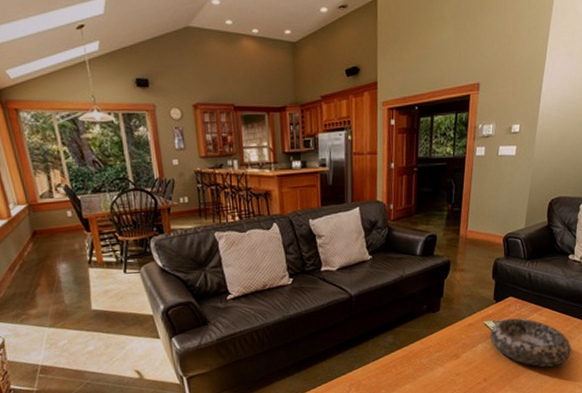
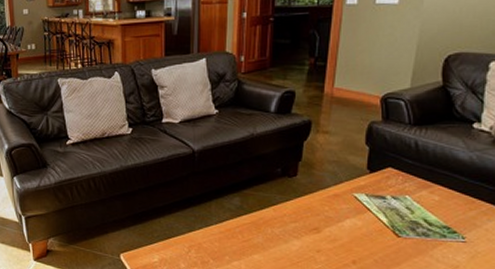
decorative bowl: present [490,318,572,367] -> none [362,192,477,258]

